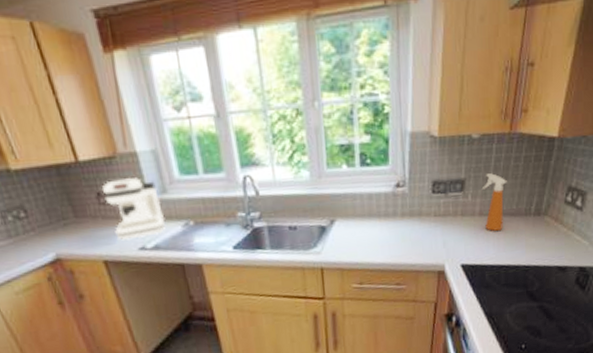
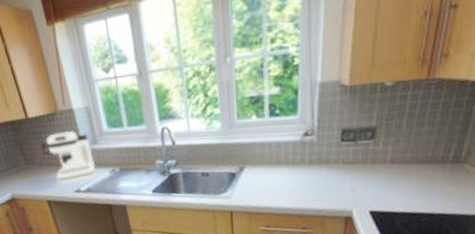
spray bottle: present [481,173,507,231] -> none [394,120,423,179]

